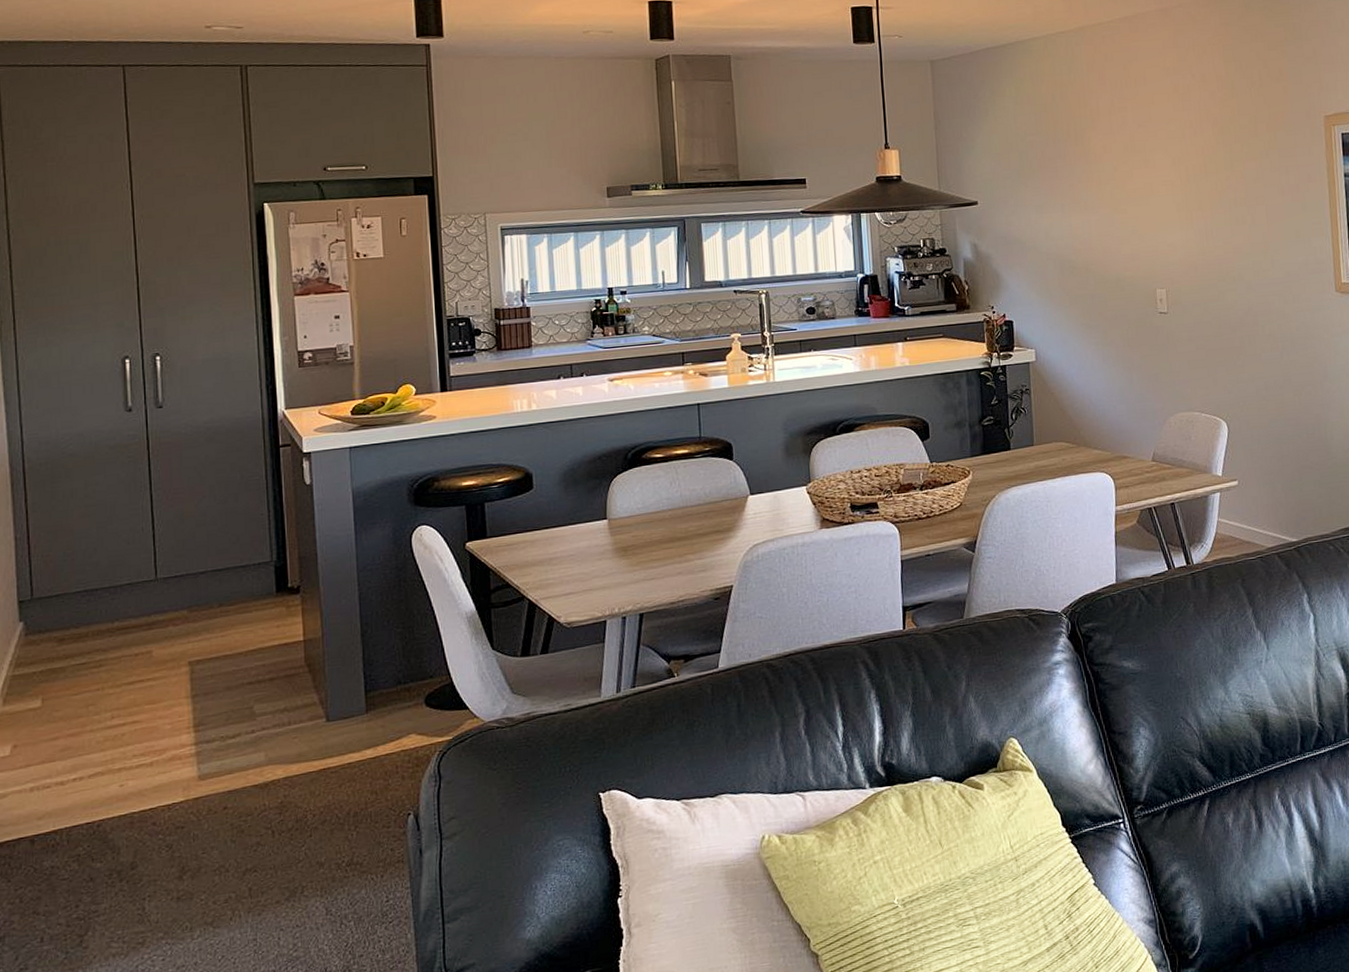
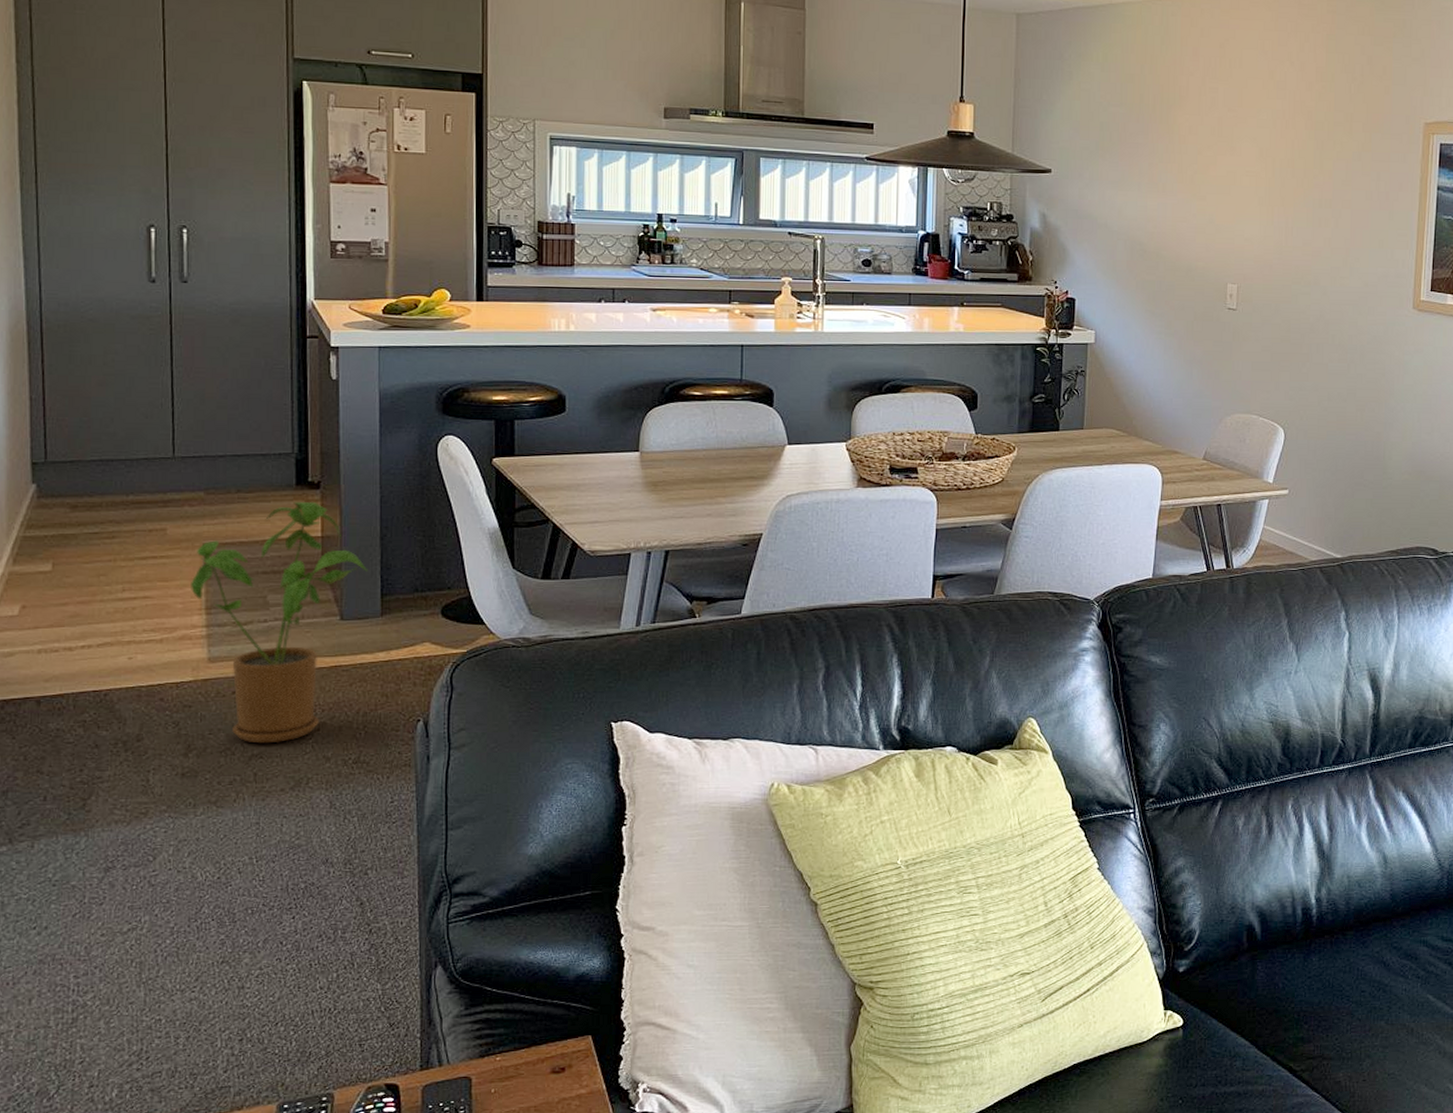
house plant: none [178,607,351,858] -> present [191,502,368,744]

